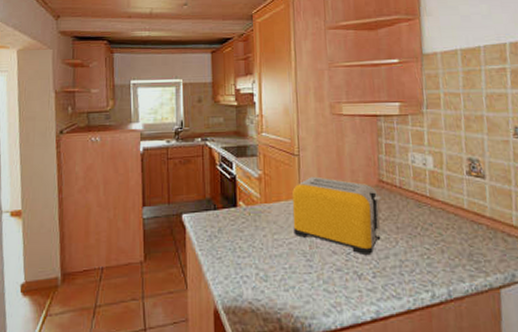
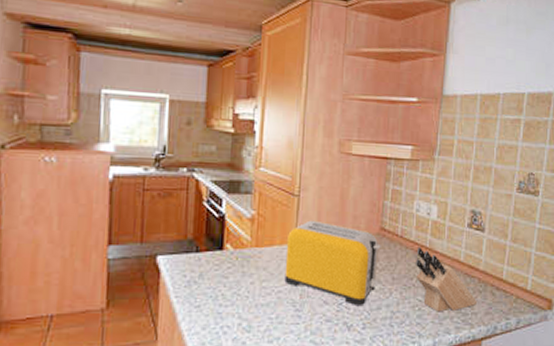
knife block: none [417,196,490,260] -> present [416,247,478,312]

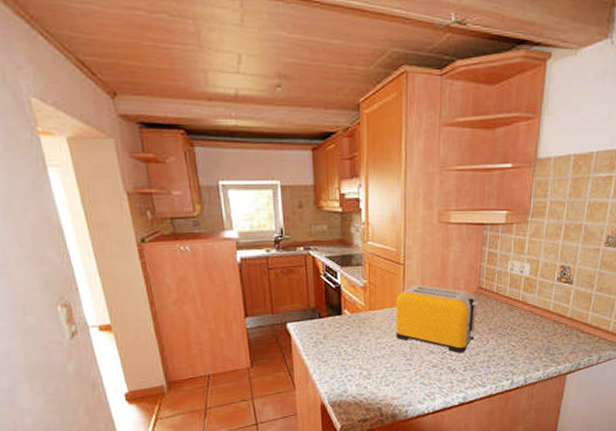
knife block: present [416,247,478,312] -> none [510,301,564,354]

